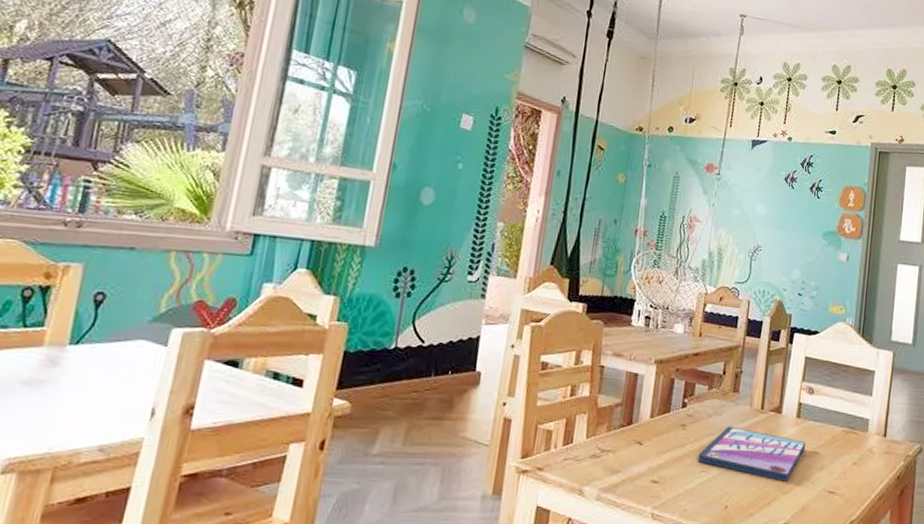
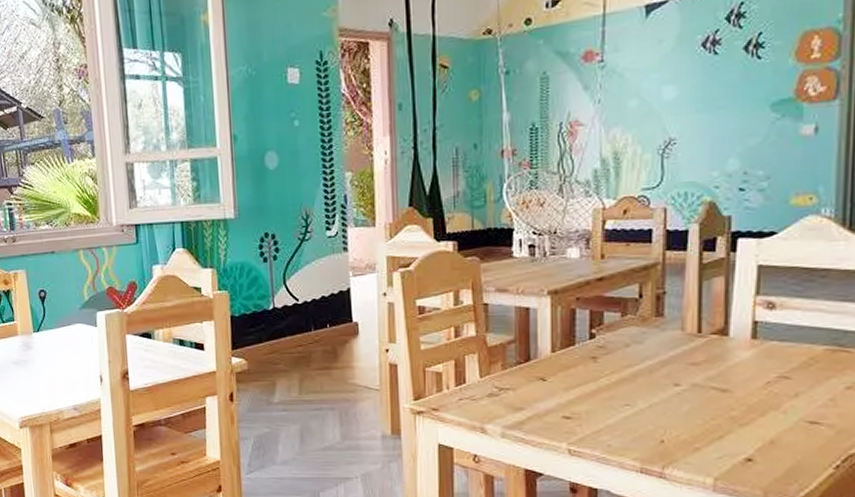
video game case: present [697,426,806,482] -> none [618,354,769,413]

